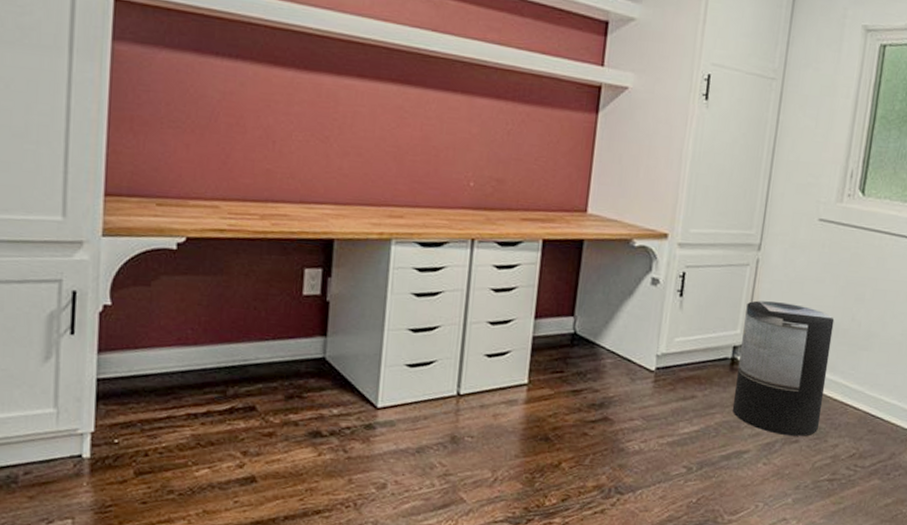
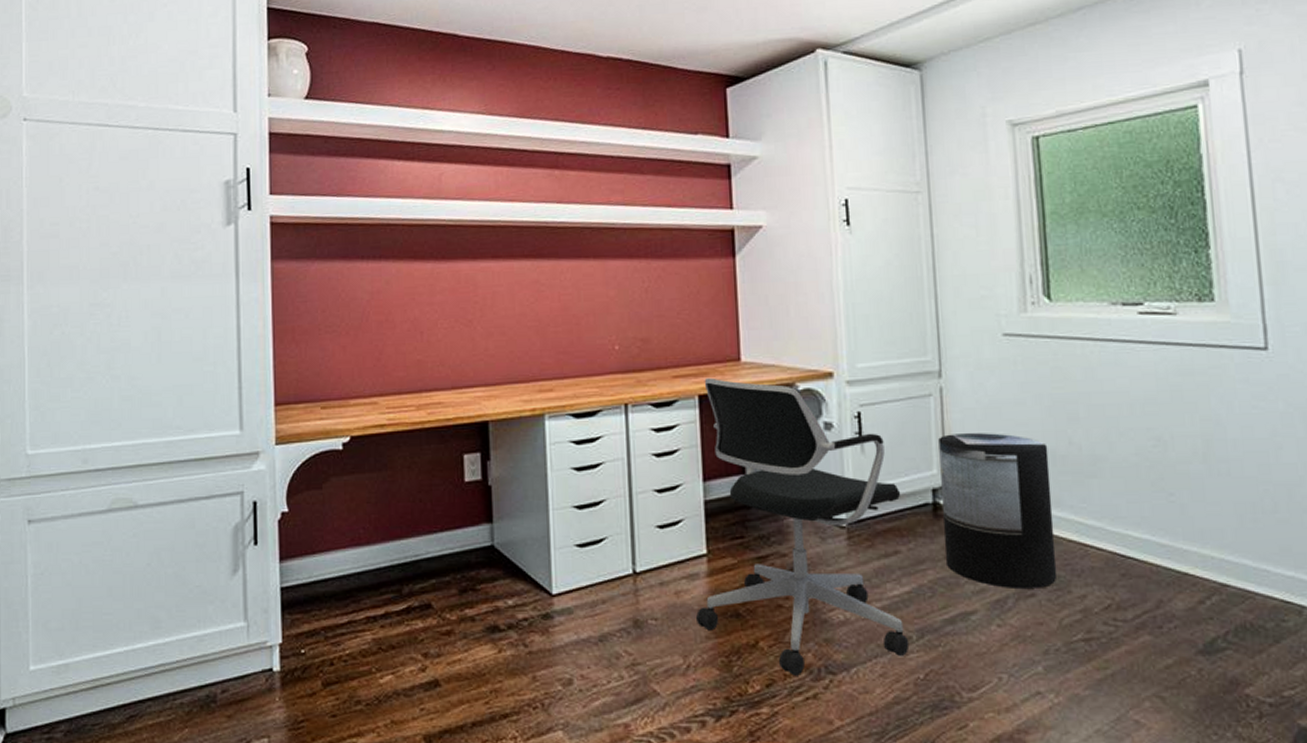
office chair: none [508,224,707,494] -> present [695,377,910,676]

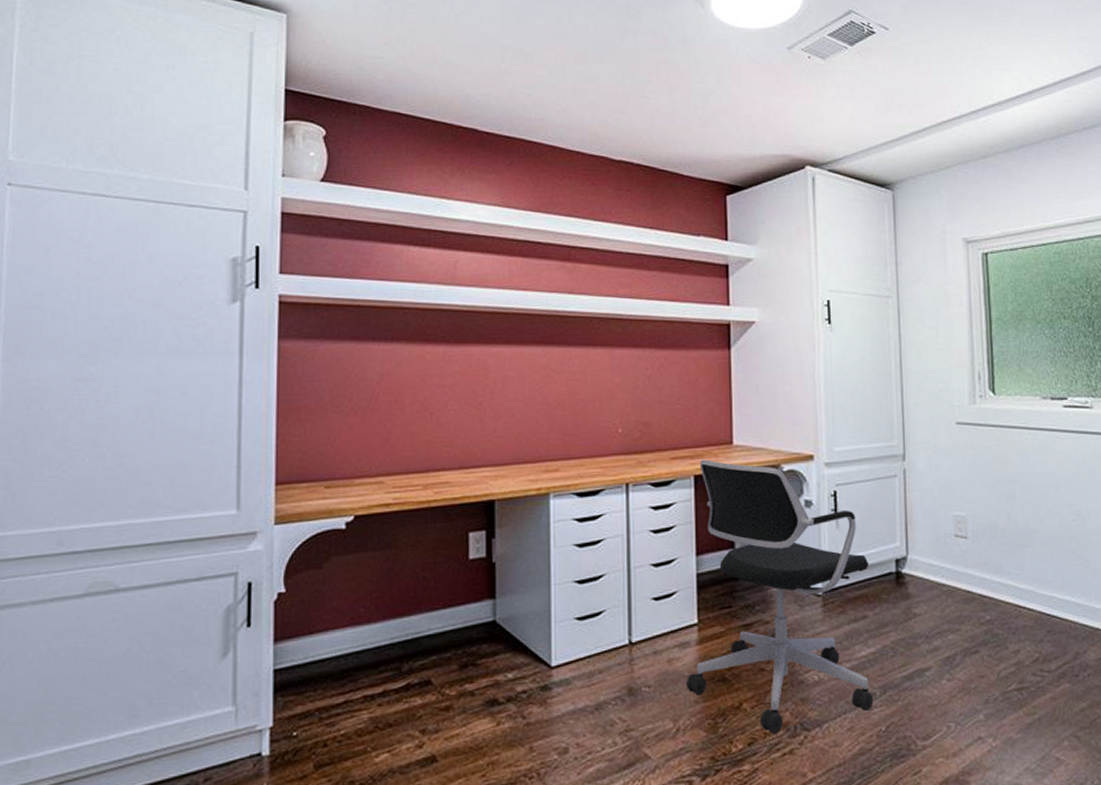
trash can: present [938,433,1058,588] -> none [901,509,997,646]

